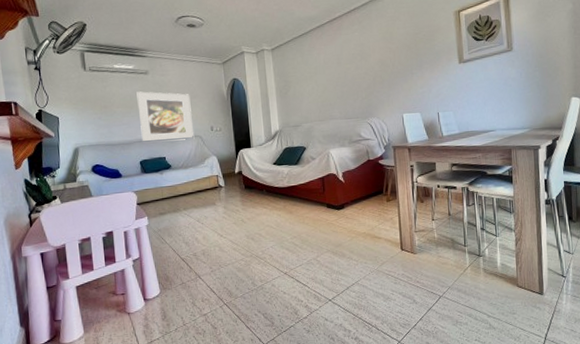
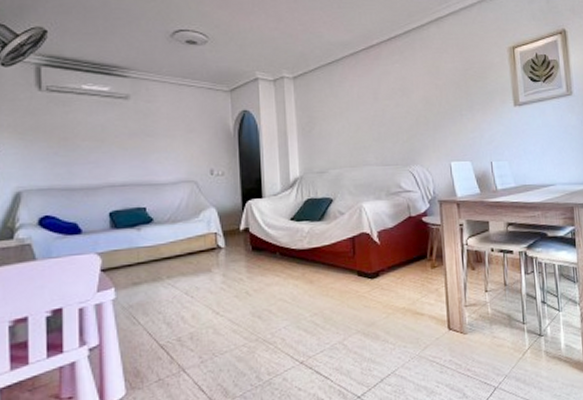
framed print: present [136,91,195,142] -> none [111,121,188,187]

